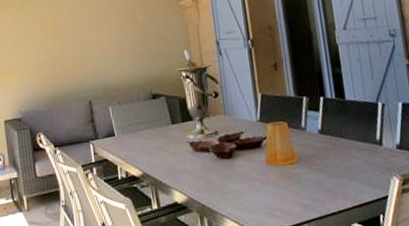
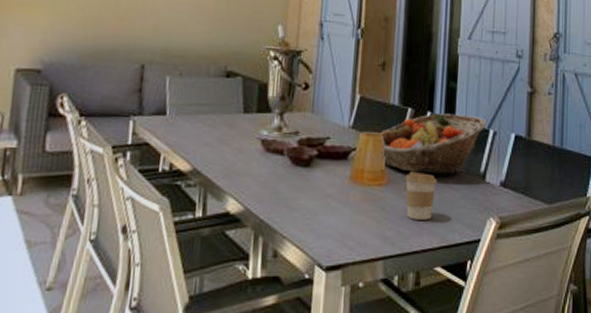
fruit basket: none [283,93,374,150] -> present [380,113,486,175]
coffee cup: none [312,148,341,188] -> present [405,172,437,220]

